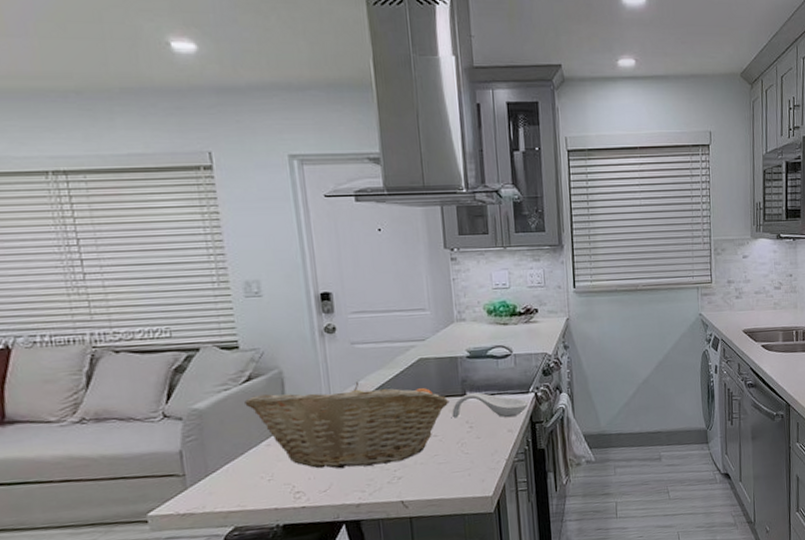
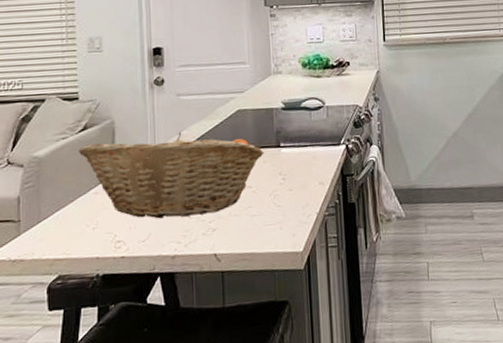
spoon rest: present [452,392,528,418] -> none [266,144,340,170]

